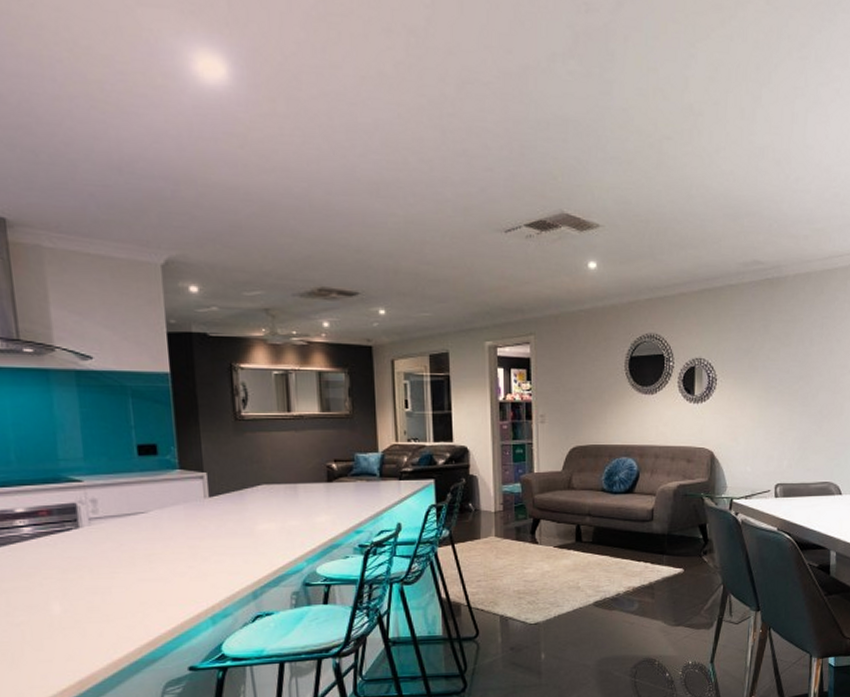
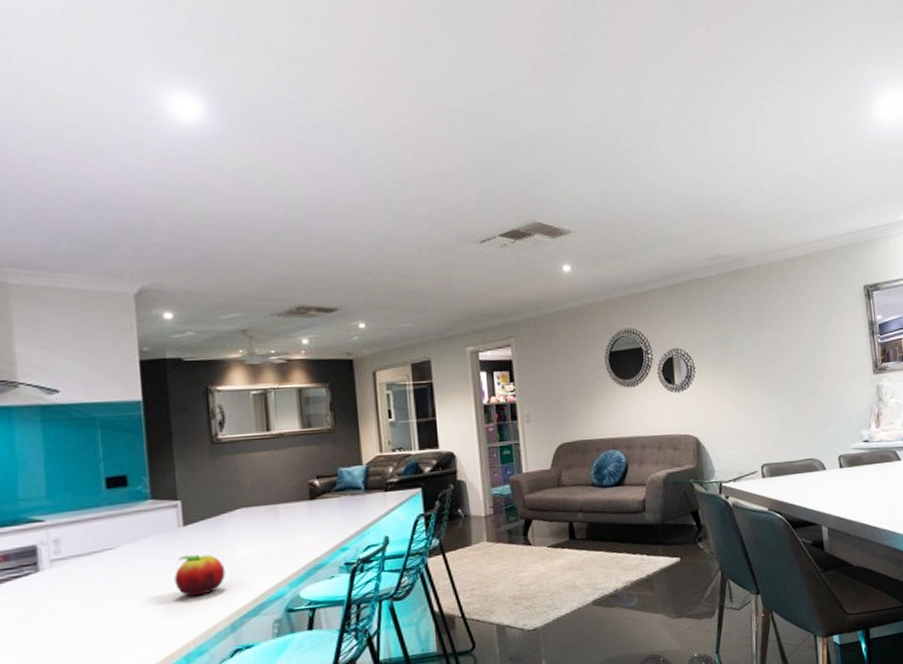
fruit: none [201,524,248,564] -> present [174,554,226,597]

